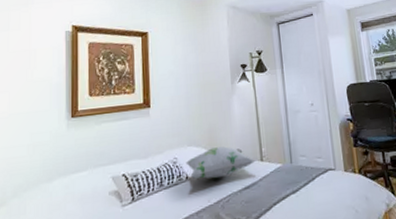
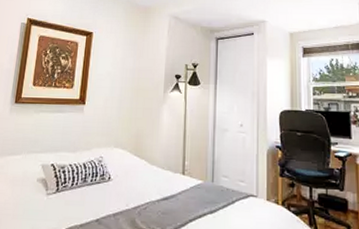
decorative pillow: present [185,146,255,179] -> none [110,153,177,184]

